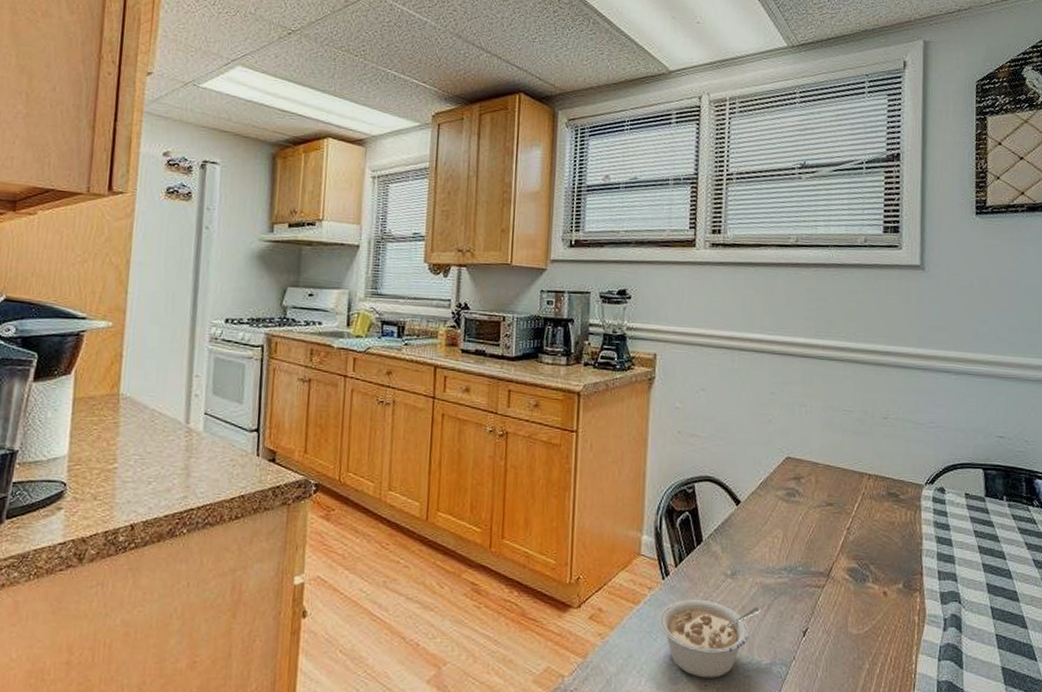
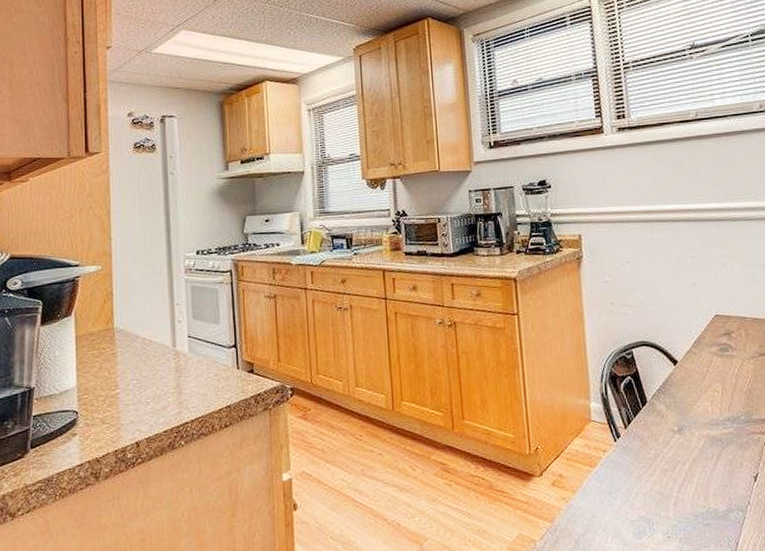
legume: present [658,598,761,678] -> none [616,456,711,530]

